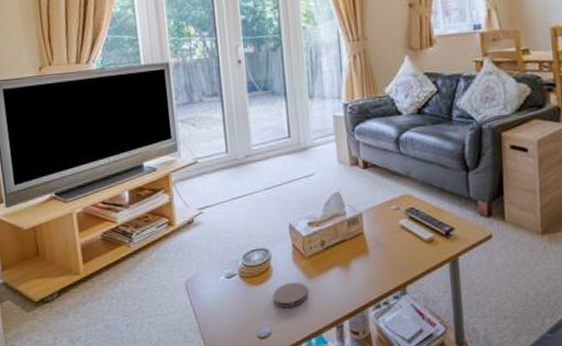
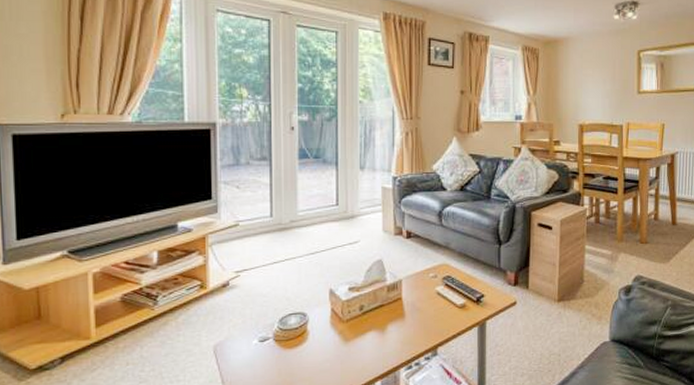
coaster: present [272,282,308,309] -> none [307,345,343,371]

